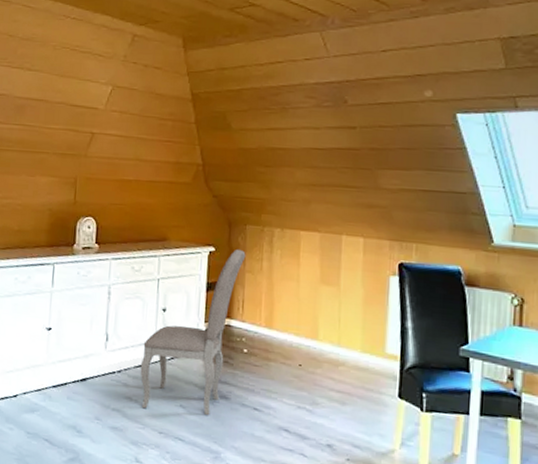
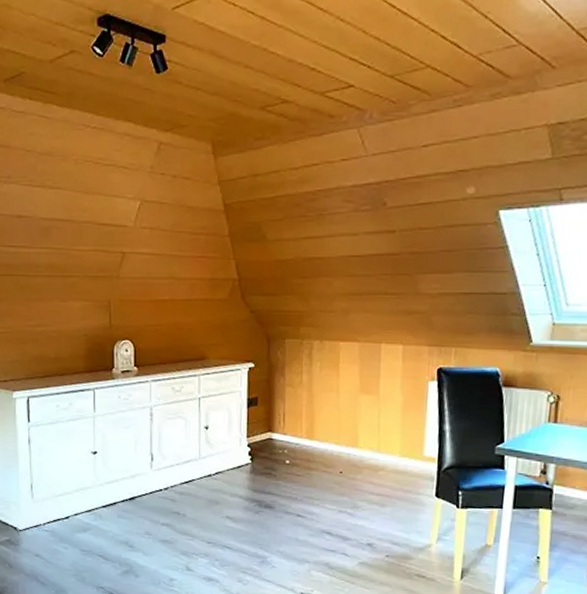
dining chair: present [140,248,246,416] -> none [186,363,286,525]

